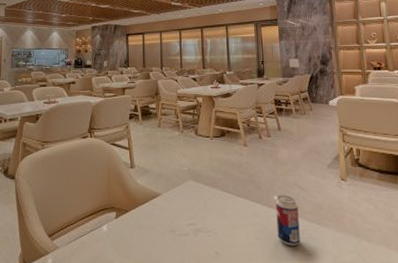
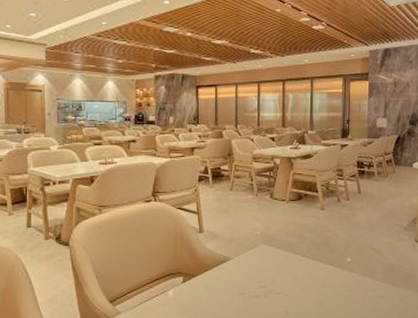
beverage can: present [275,195,300,246] -> none [347,257,370,304]

